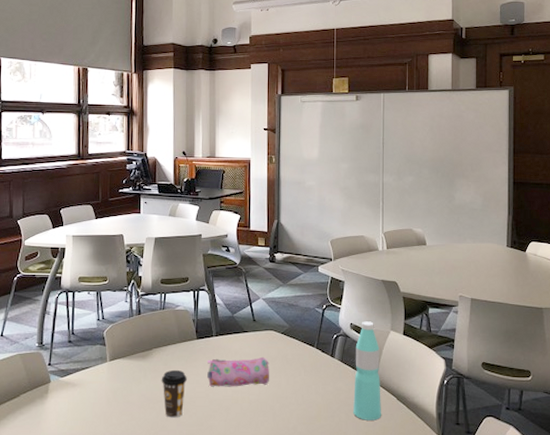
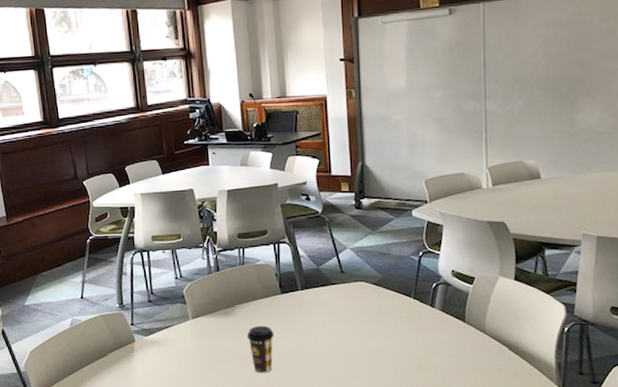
pencil case: present [207,356,269,387] -> none [293,309,363,342]
water bottle: present [353,321,381,420] -> none [458,267,491,372]

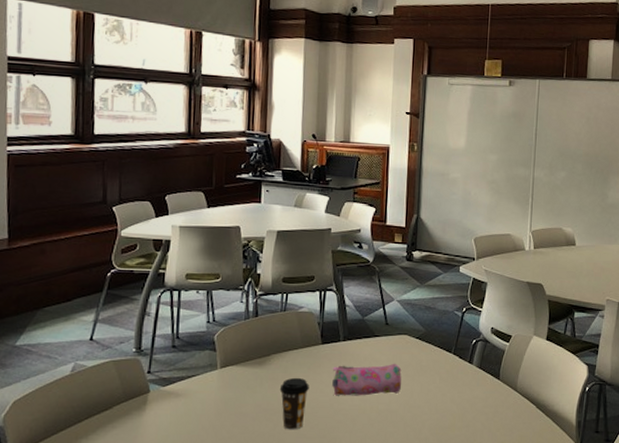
pencil case: none [293,309,363,342] -> present [332,363,402,396]

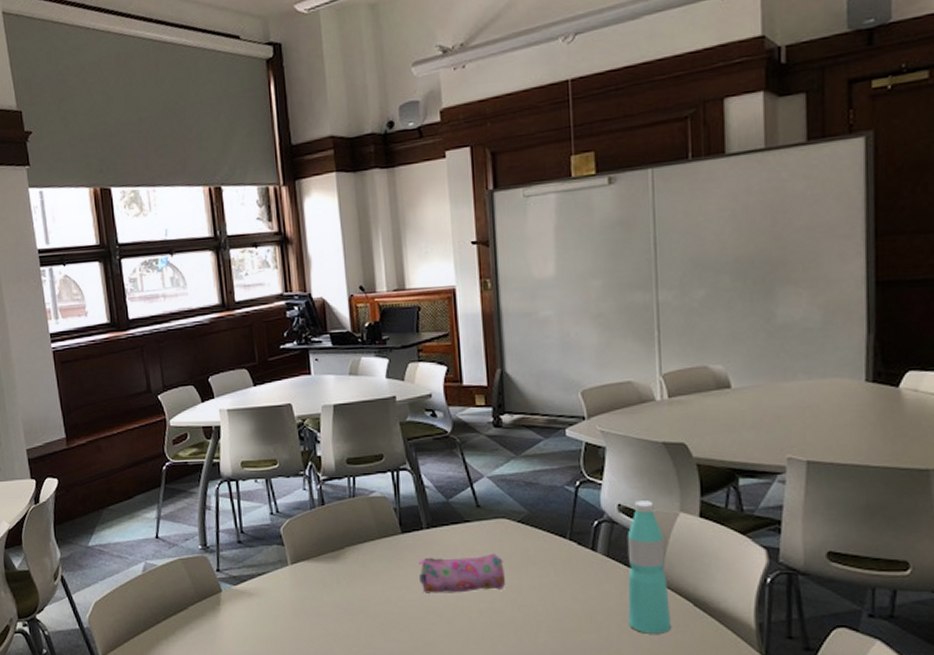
coffee cup: present [279,377,309,430] -> none [359,572,393,633]
water bottle: none [490,325,521,430] -> present [627,500,671,634]

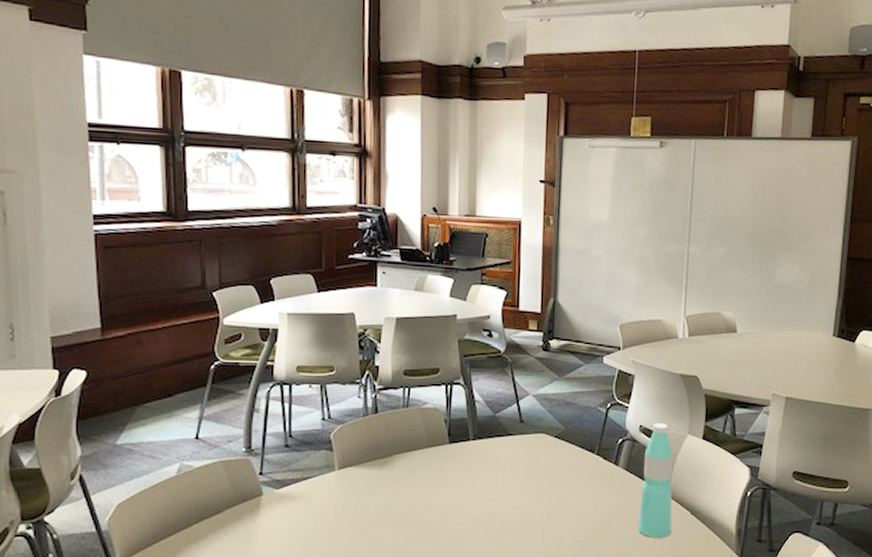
pencil case: present [417,553,505,593] -> none [461,464,539,500]

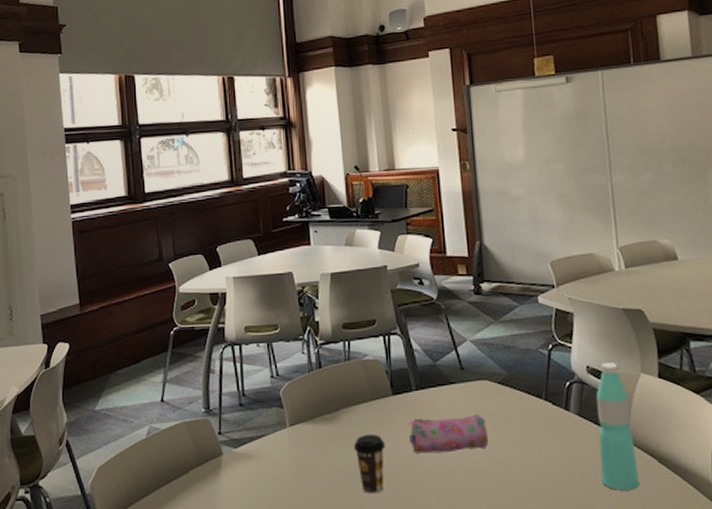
coffee cup: none [404,479,437,536] -> present [353,433,385,494]
pencil case: none [461,464,539,500] -> present [407,413,488,454]

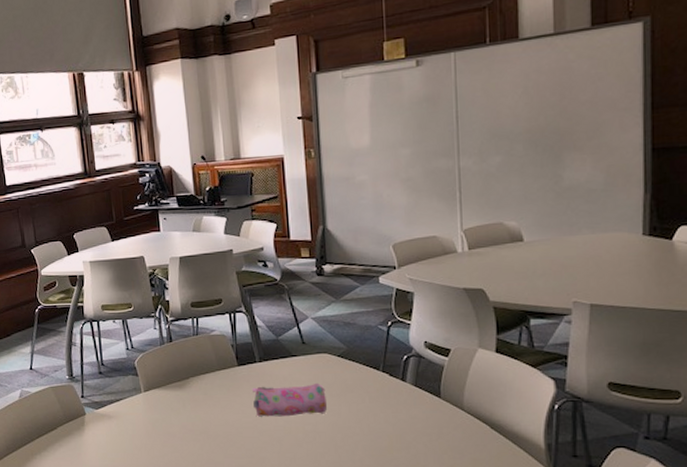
coffee cup: present [353,433,385,494] -> none [202,399,231,450]
water bottle: present [595,362,639,491] -> none [432,338,470,452]

